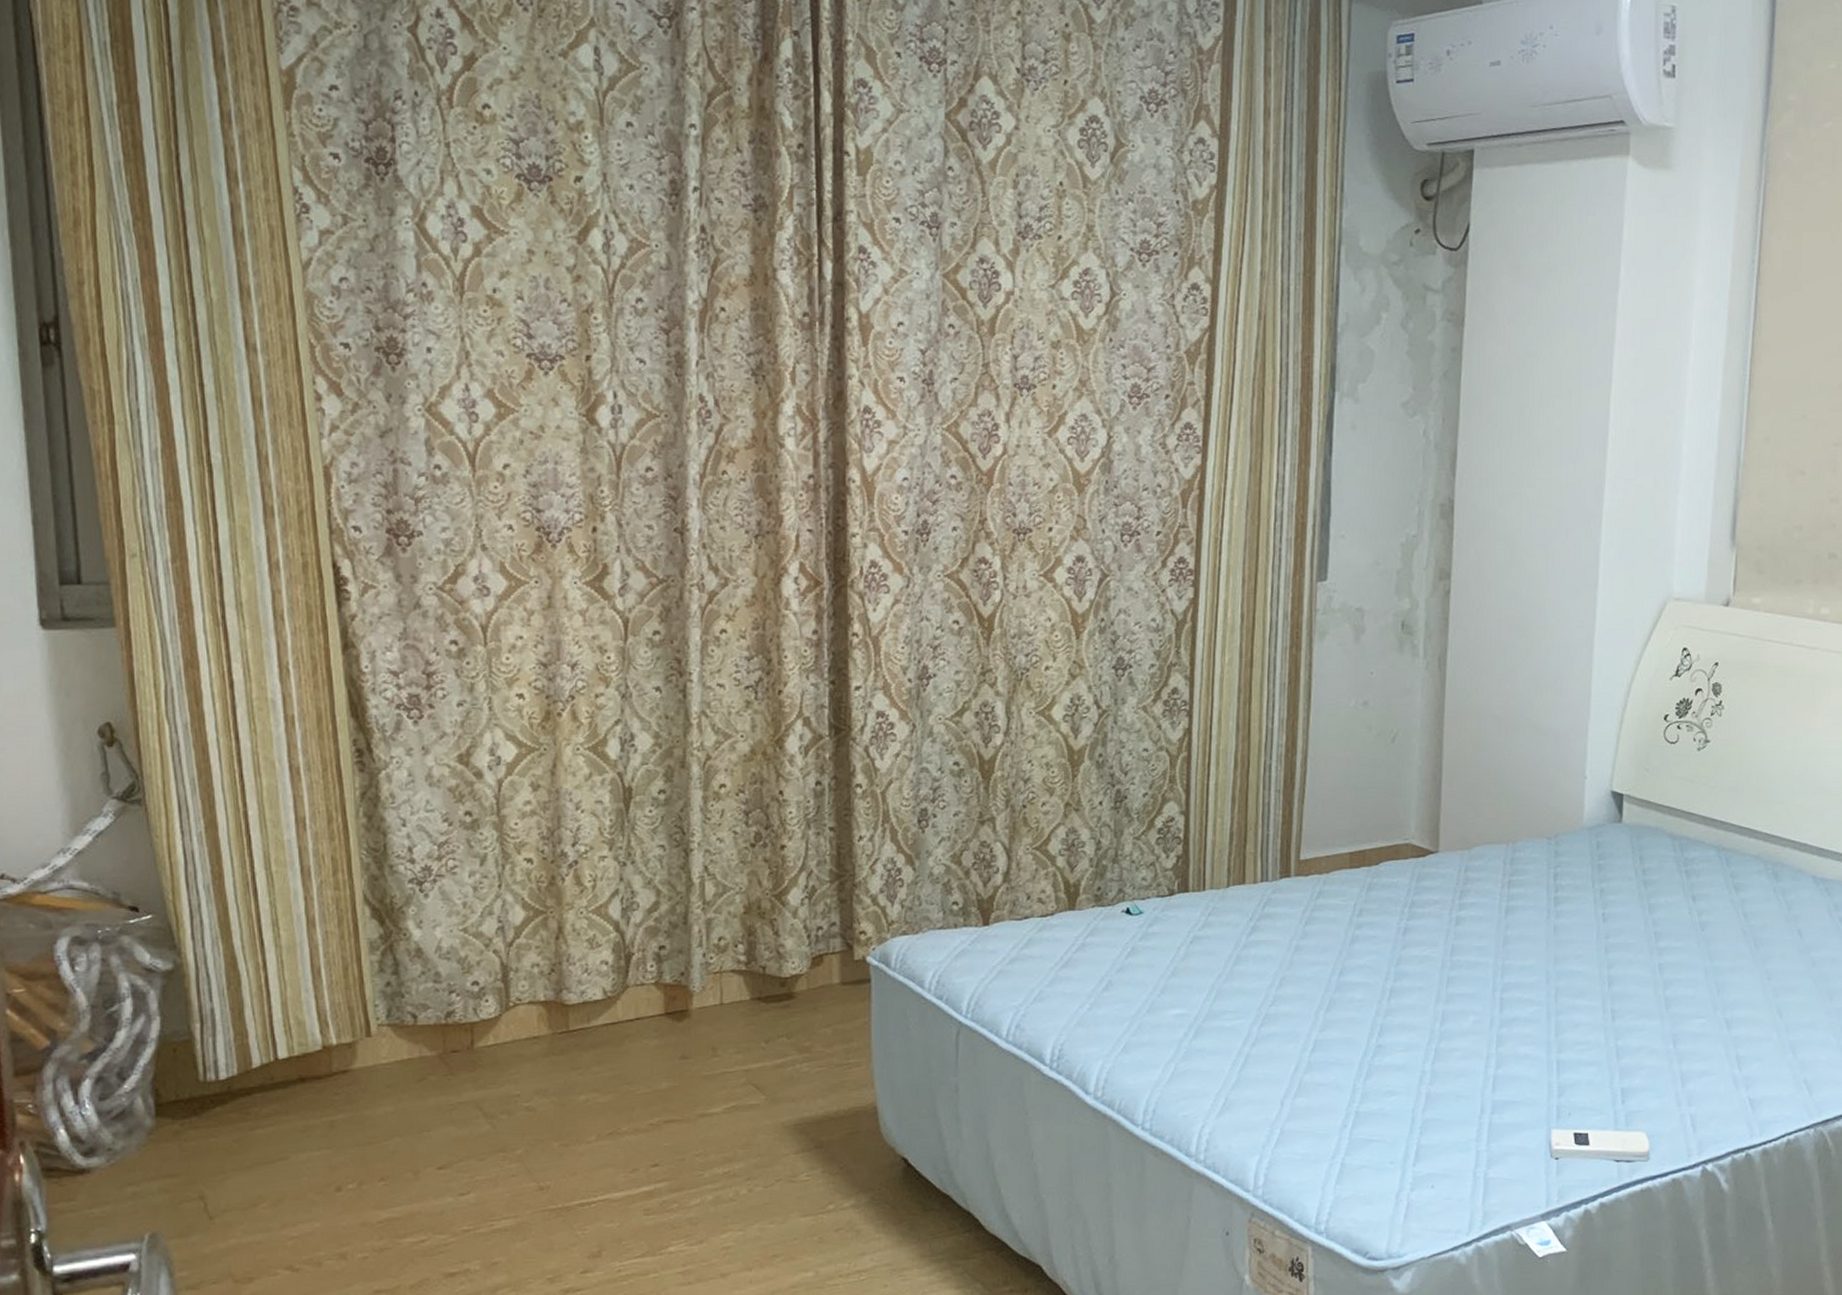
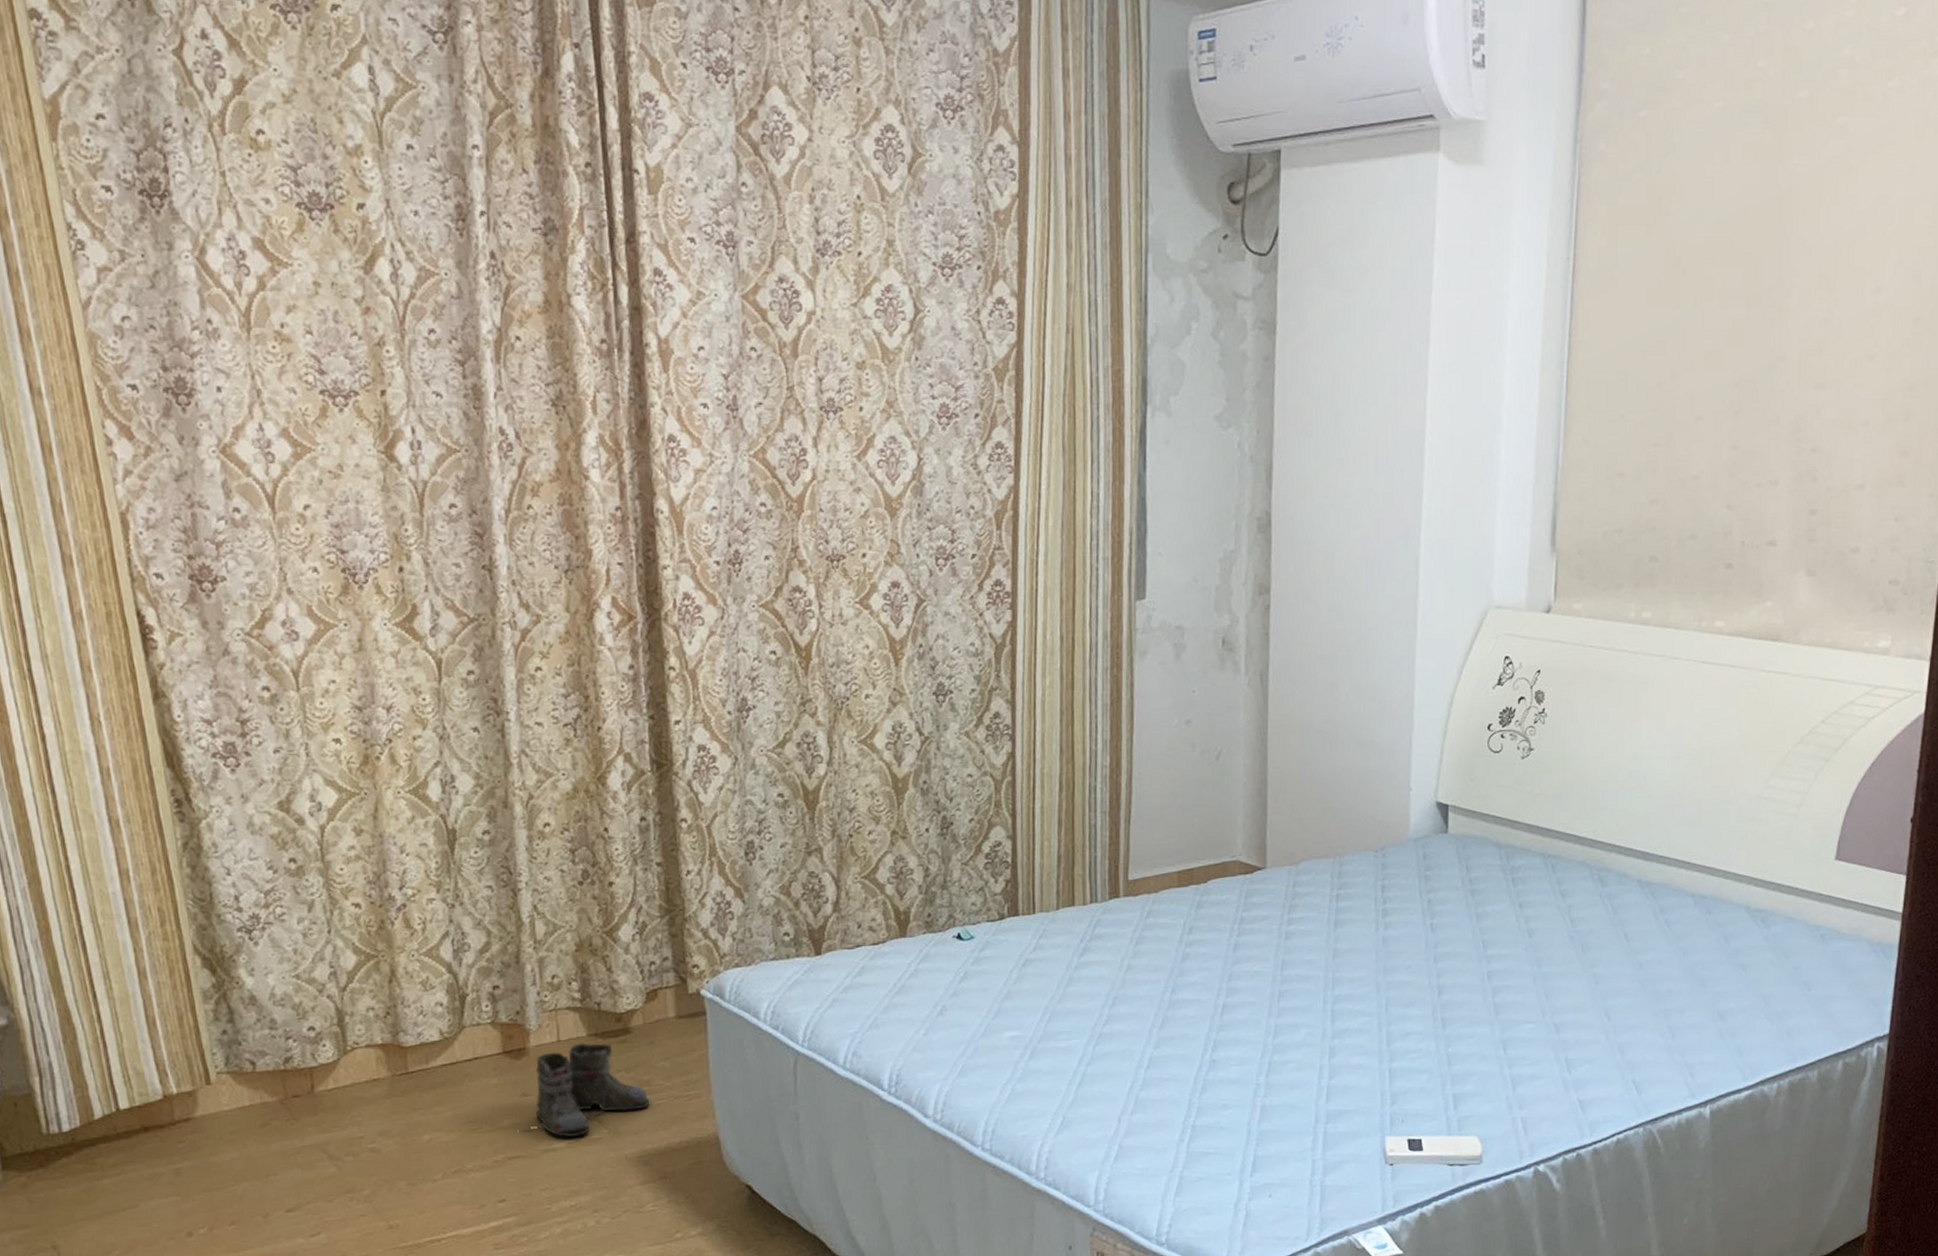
boots: none [677,1005,810,1102] -> present [520,1042,650,1137]

